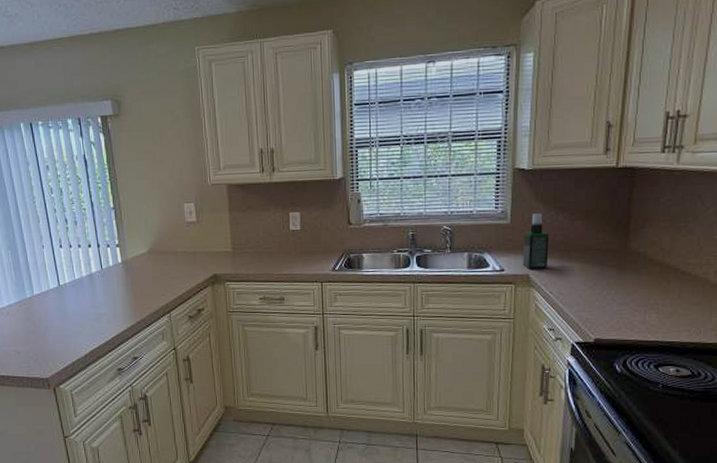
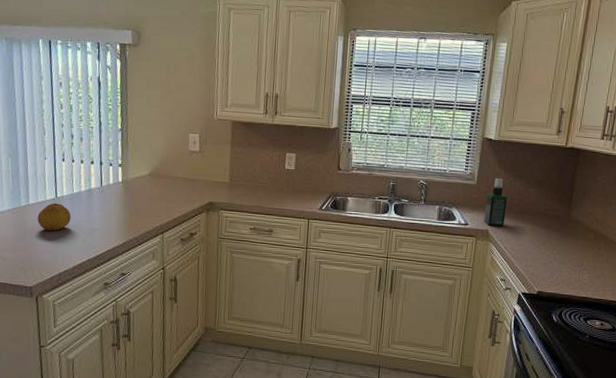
fruit: none [44,291,76,320] -> present [37,202,71,231]

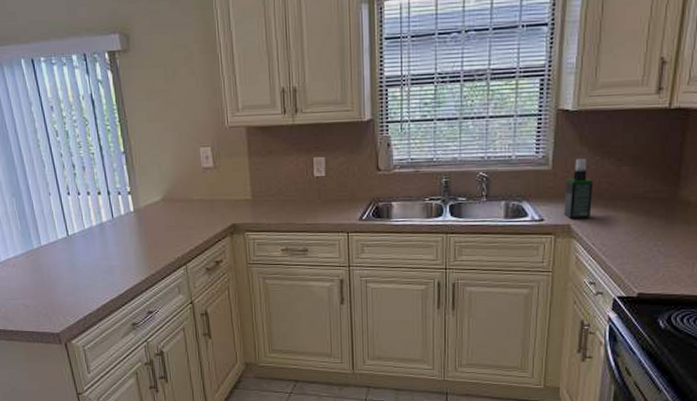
fruit: present [37,202,71,231] -> none [52,241,87,272]

